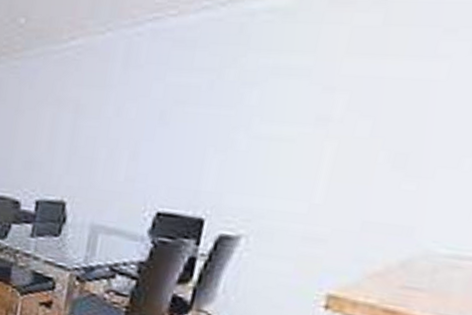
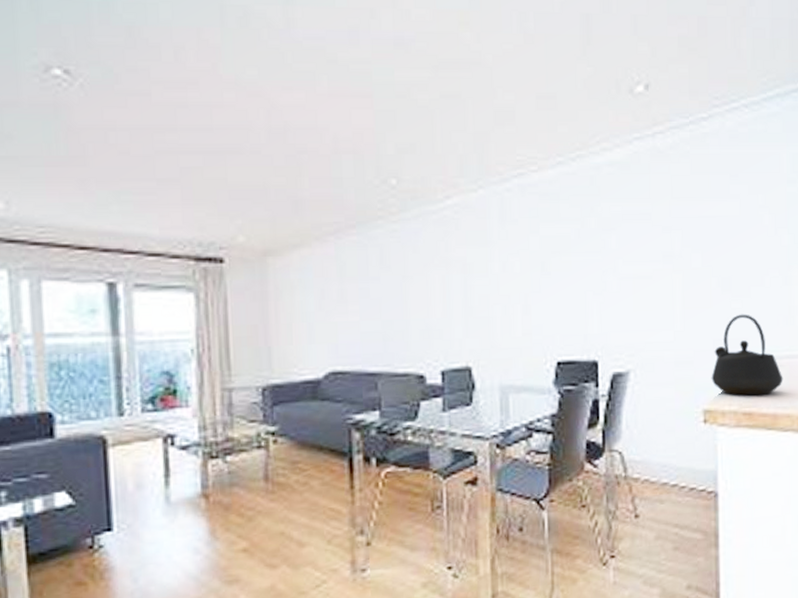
kettle: none [347,197,459,297] -> present [711,314,783,396]

